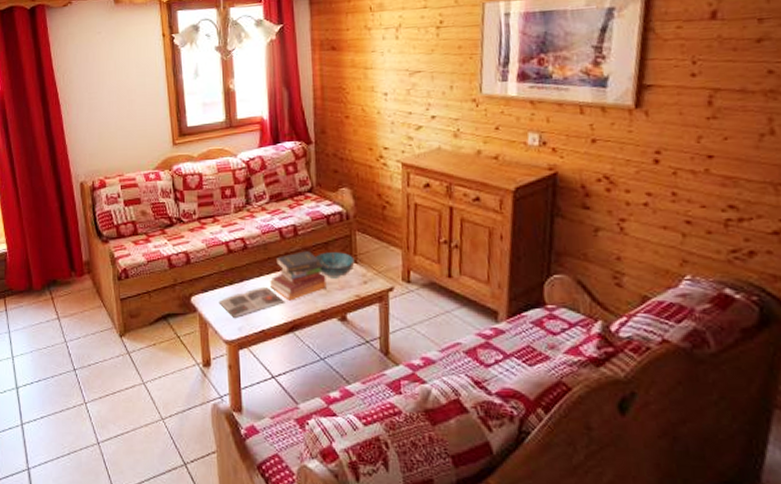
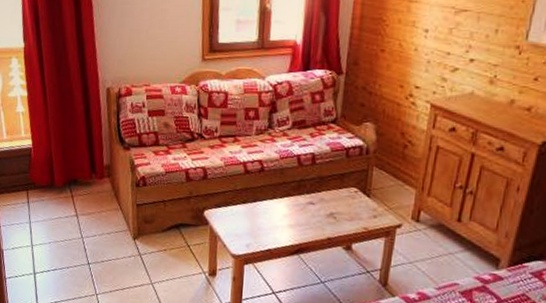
magazine: present [218,286,284,318] -> none [230,209,293,235]
books: present [269,251,327,301] -> none [281,180,338,225]
decorative bowl: present [315,252,355,279] -> none [329,183,368,210]

